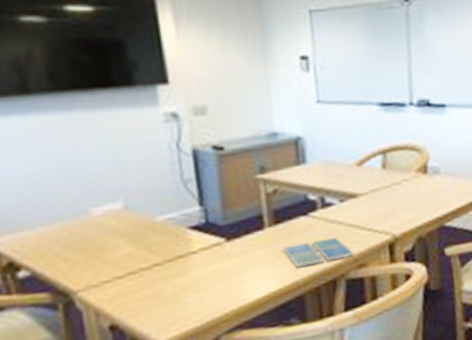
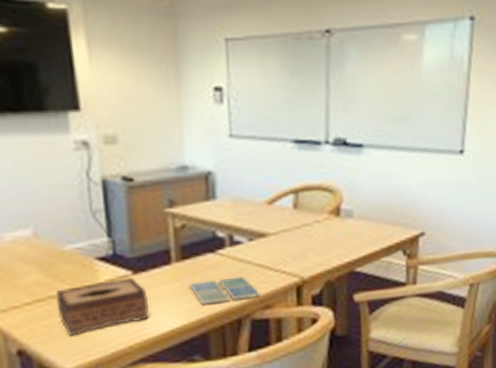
tissue box: none [148,244,244,307] -> present [56,277,149,336]

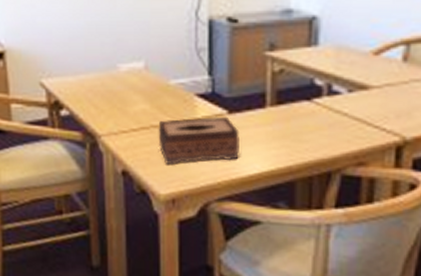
drink coaster: present [188,276,261,305] -> none [280,127,355,153]

